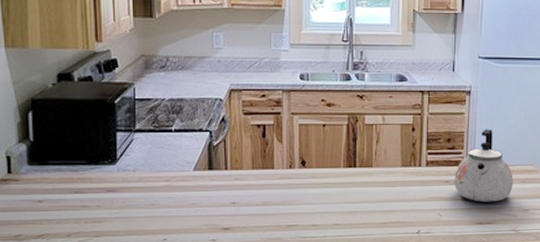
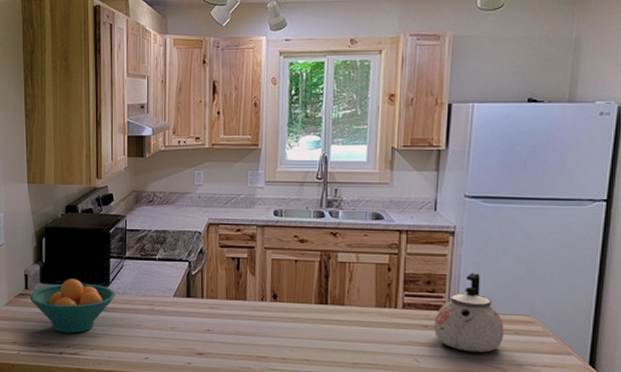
fruit bowl: none [14,158,125,221] -> present [29,279,115,334]

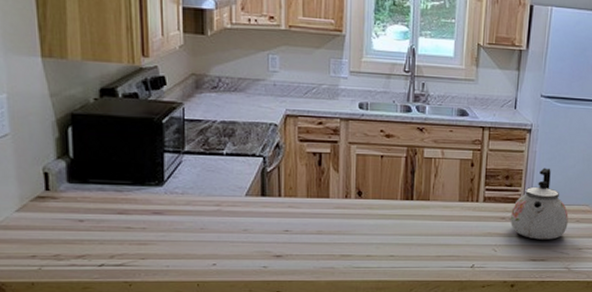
fruit bowl: present [29,279,115,334] -> none [52,177,172,242]

